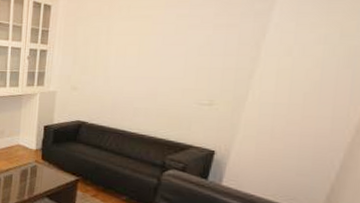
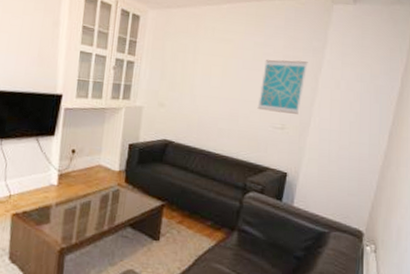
wall art: none [179,29,247,88] -> present [257,60,308,114]

